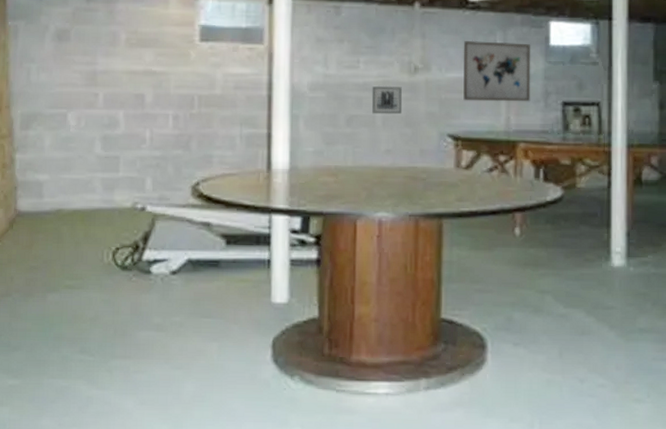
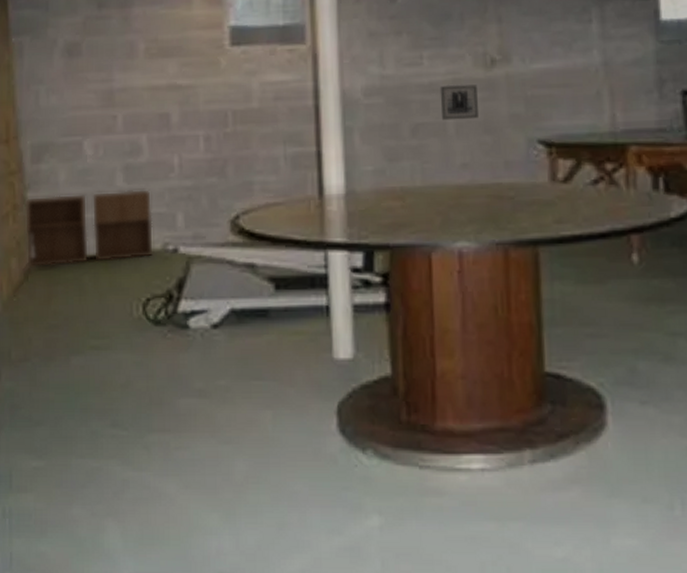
storage cabinet: none [12,156,126,218] -> present [24,190,154,268]
wall art: present [463,40,531,102] -> none [550,20,641,98]

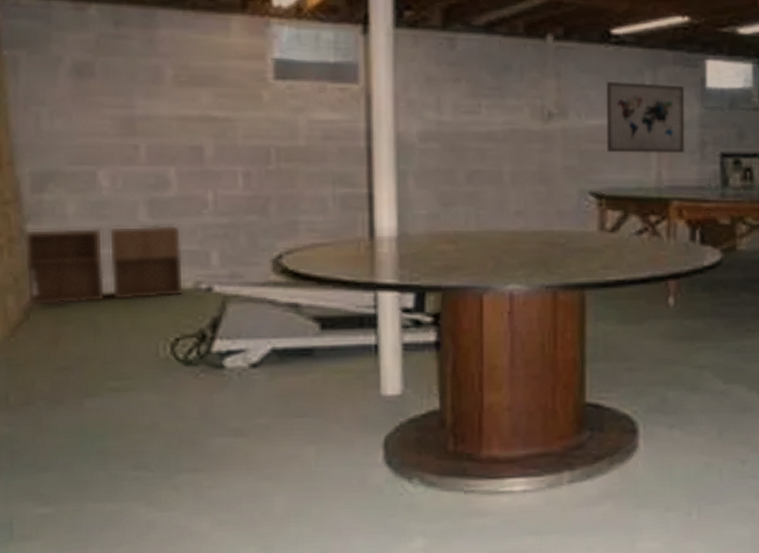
wall art: present [440,85,478,121] -> none [497,136,534,169]
wall art: none [550,20,641,98] -> present [606,81,685,154]

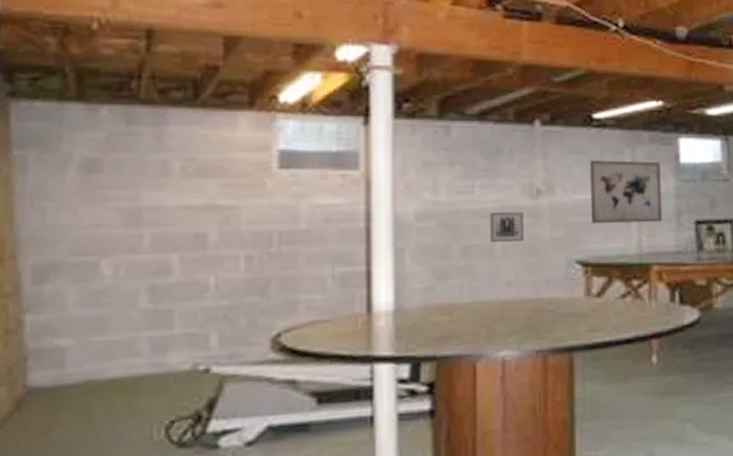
storage cabinet: present [23,226,185,306] -> none [19,310,182,397]
wall art: none [497,136,534,169] -> present [489,212,524,243]

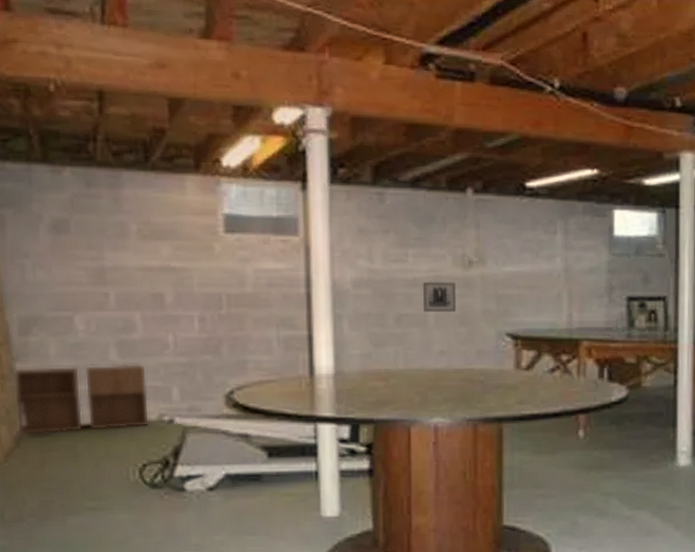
storage cabinet: none [19,310,182,397] -> present [13,365,150,435]
wall art: present [589,159,663,224] -> none [521,230,594,297]

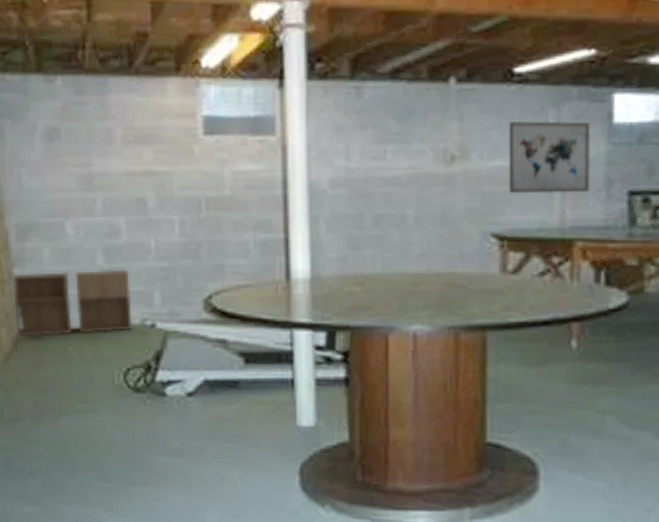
wall art: present [422,282,456,313] -> none [401,179,437,213]
wall art: none [521,230,594,297] -> present [508,120,591,194]

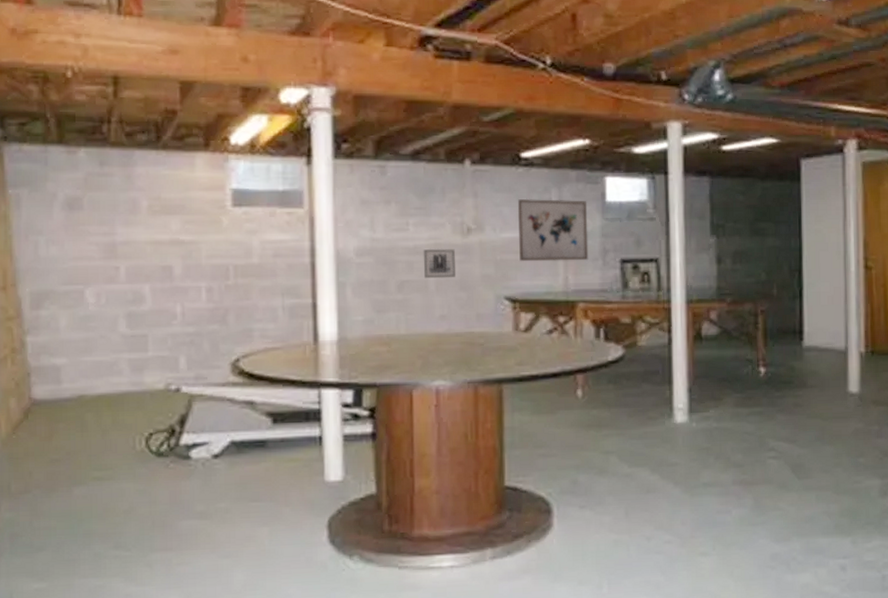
storage cabinet: present [11,269,134,338] -> none [23,335,157,407]
wall art: none [401,179,437,213] -> present [423,249,455,279]

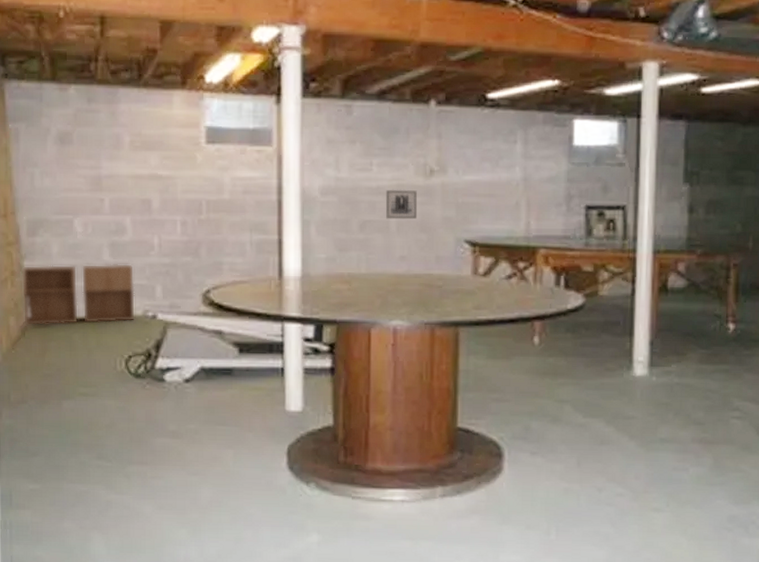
storage cabinet: none [23,335,157,407] -> present [21,264,136,326]
wall art: present [517,198,589,262] -> none [481,140,554,206]

